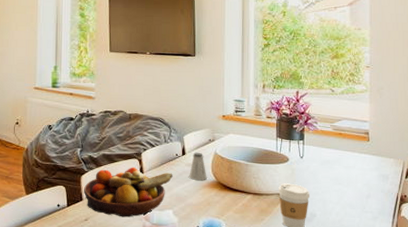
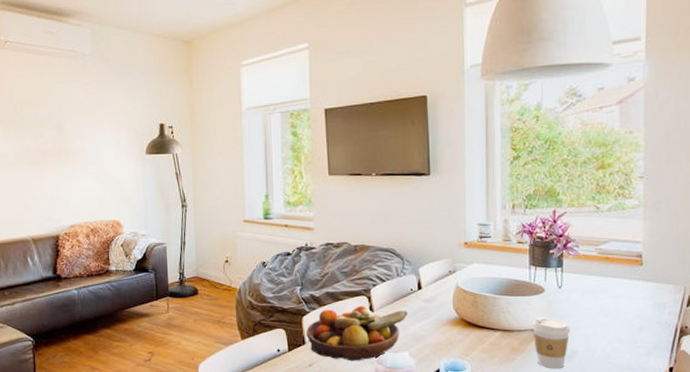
saltshaker: present [189,152,207,181] -> none [427,286,448,318]

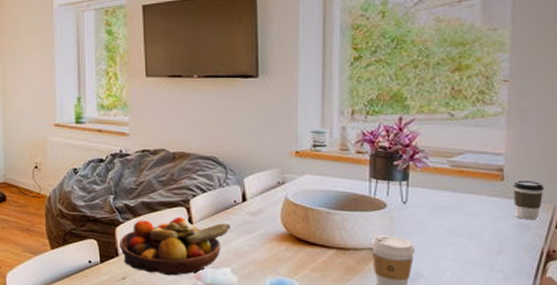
coffee cup: none [650,264,676,301] -> present [513,180,544,221]

